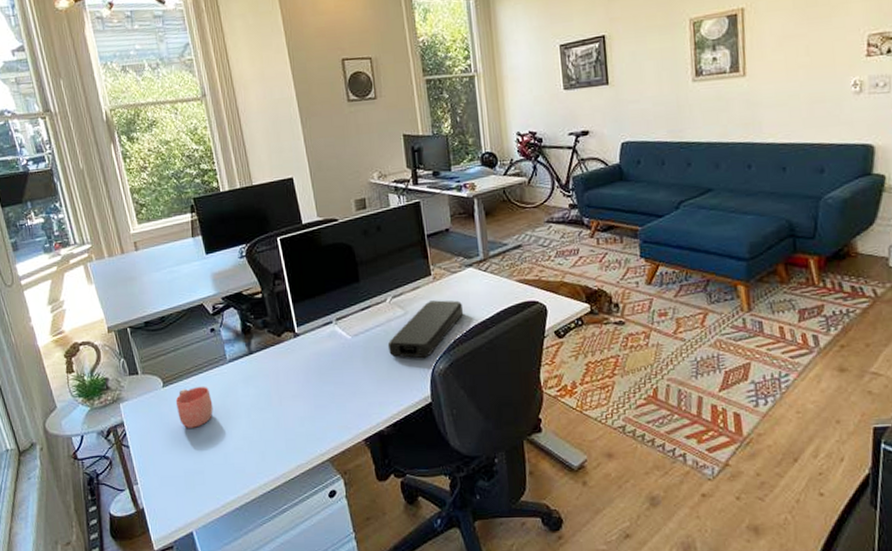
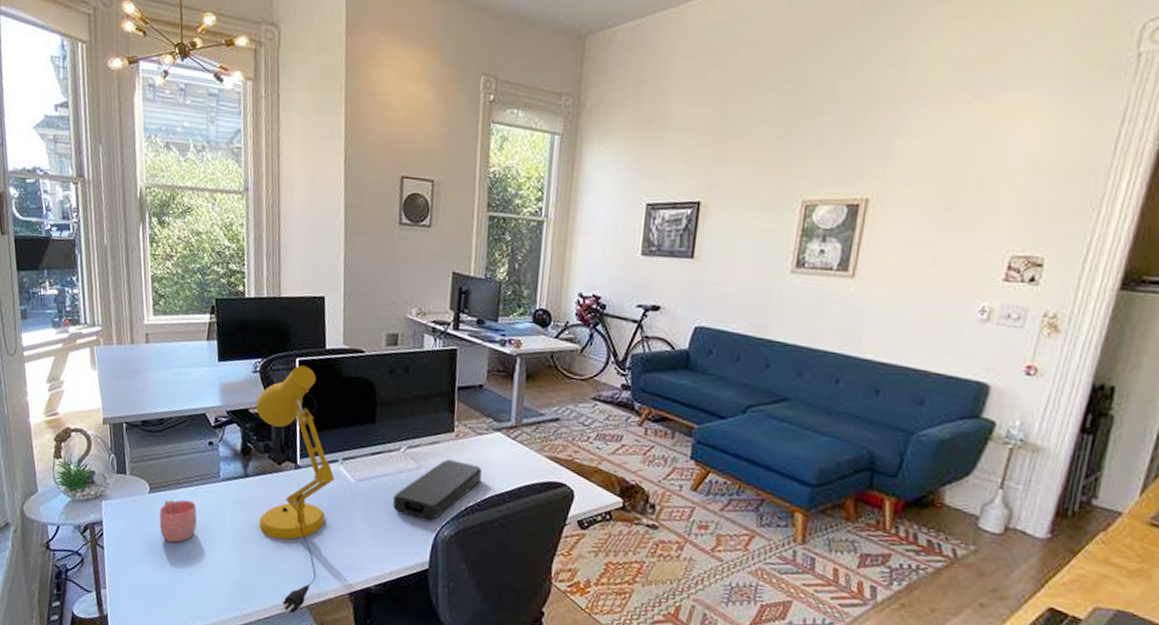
desk lamp: none [248,242,333,470] -> present [256,365,335,614]

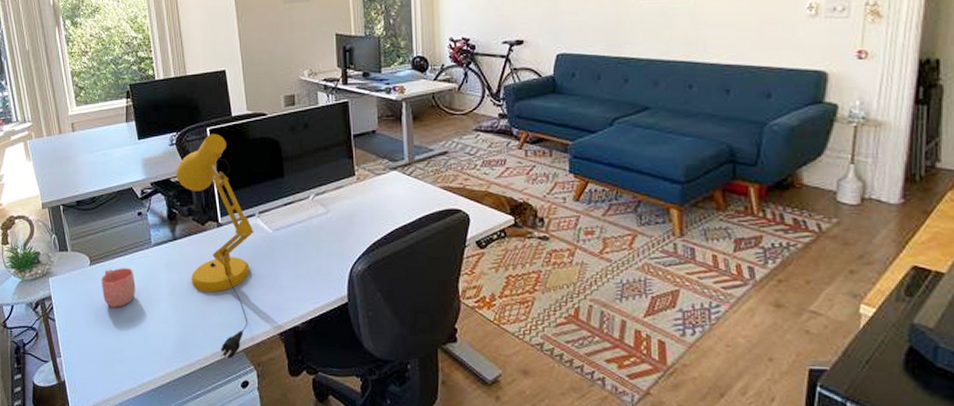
power bank: present [393,459,483,521] -> none [309,201,385,258]

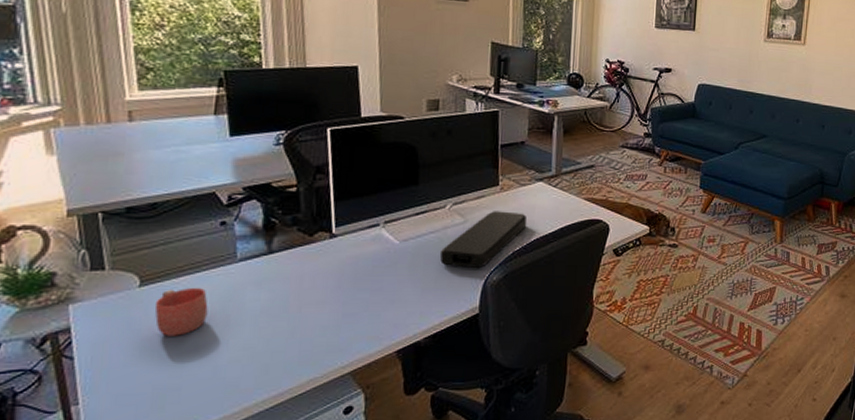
desk lamp: present [176,133,254,359] -> none [280,134,377,384]
power bank: none [309,201,385,258] -> present [440,211,528,269]

